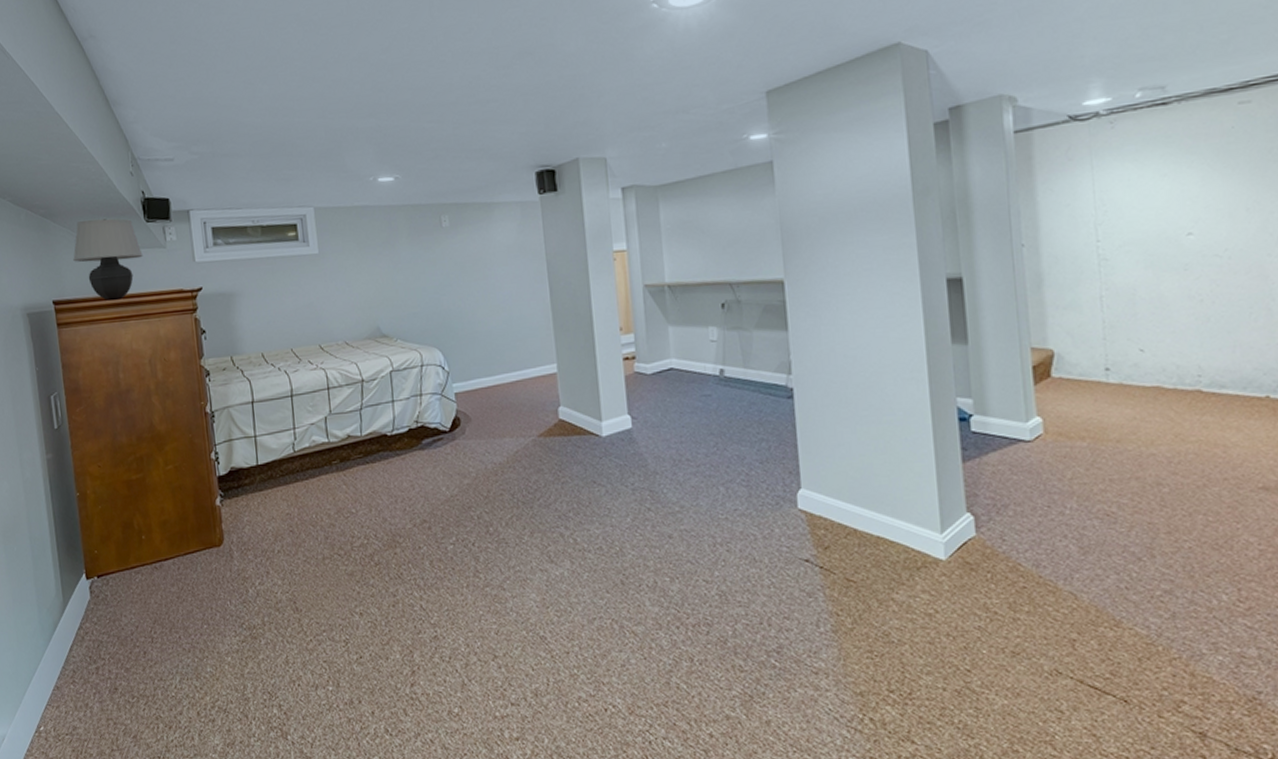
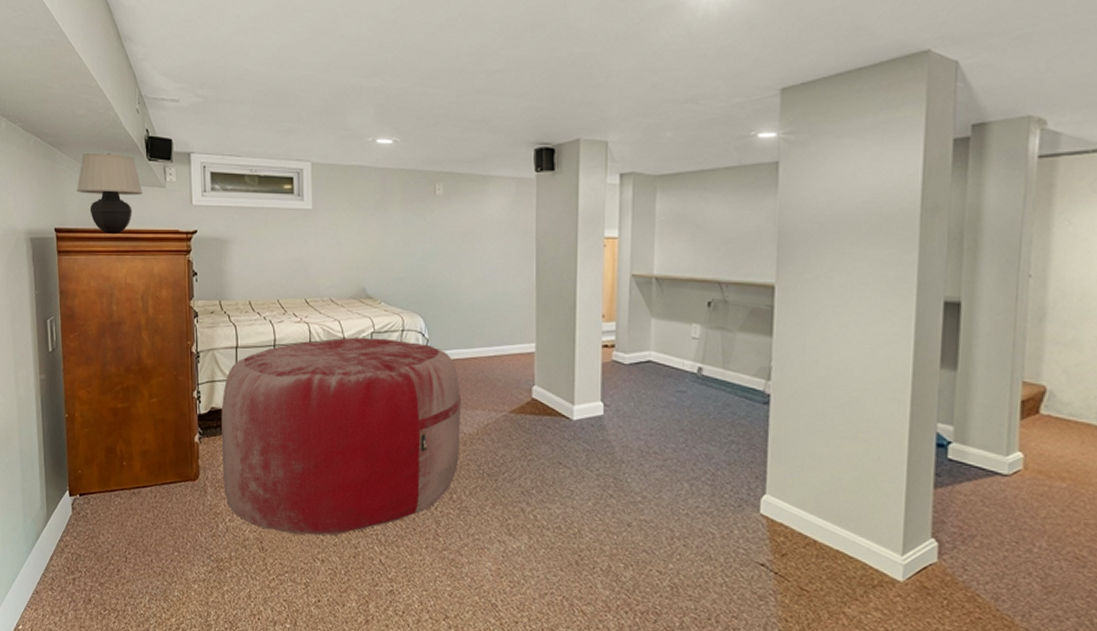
bean bag chair: none [241,375,492,590] -> present [221,337,461,536]

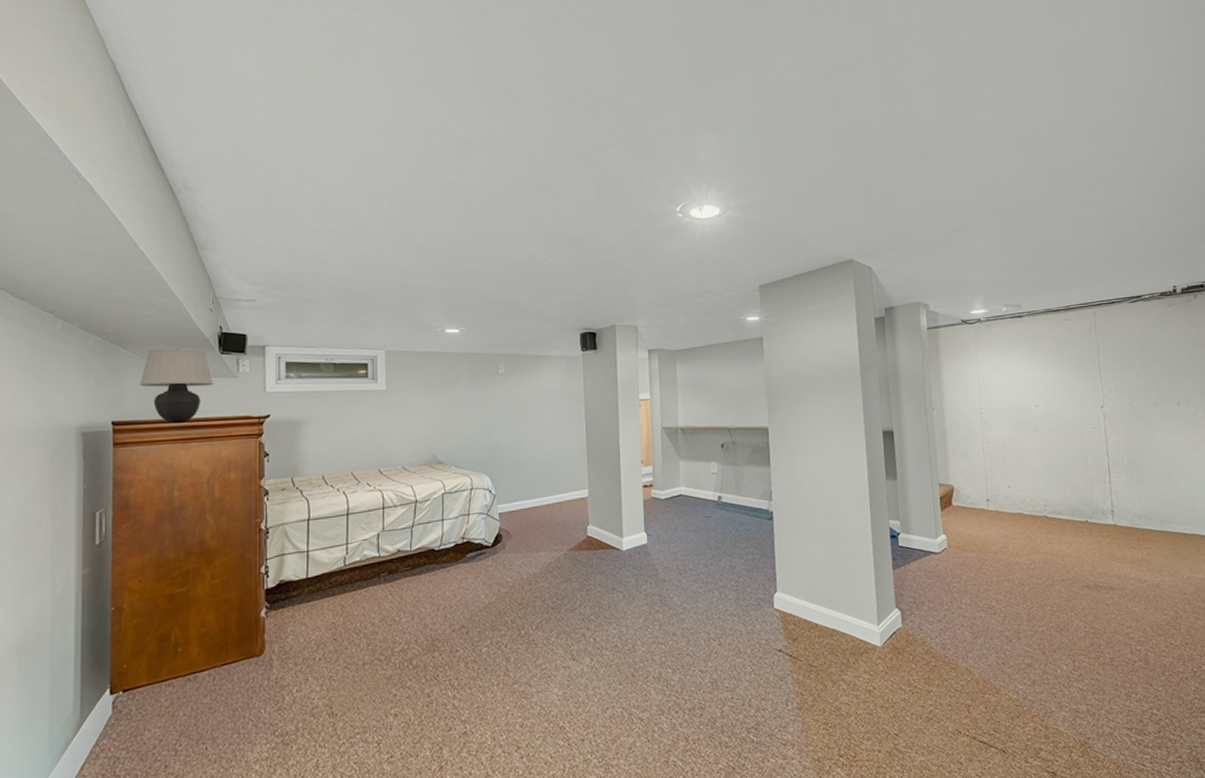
bean bag chair: present [221,337,461,536] -> none [291,497,527,694]

